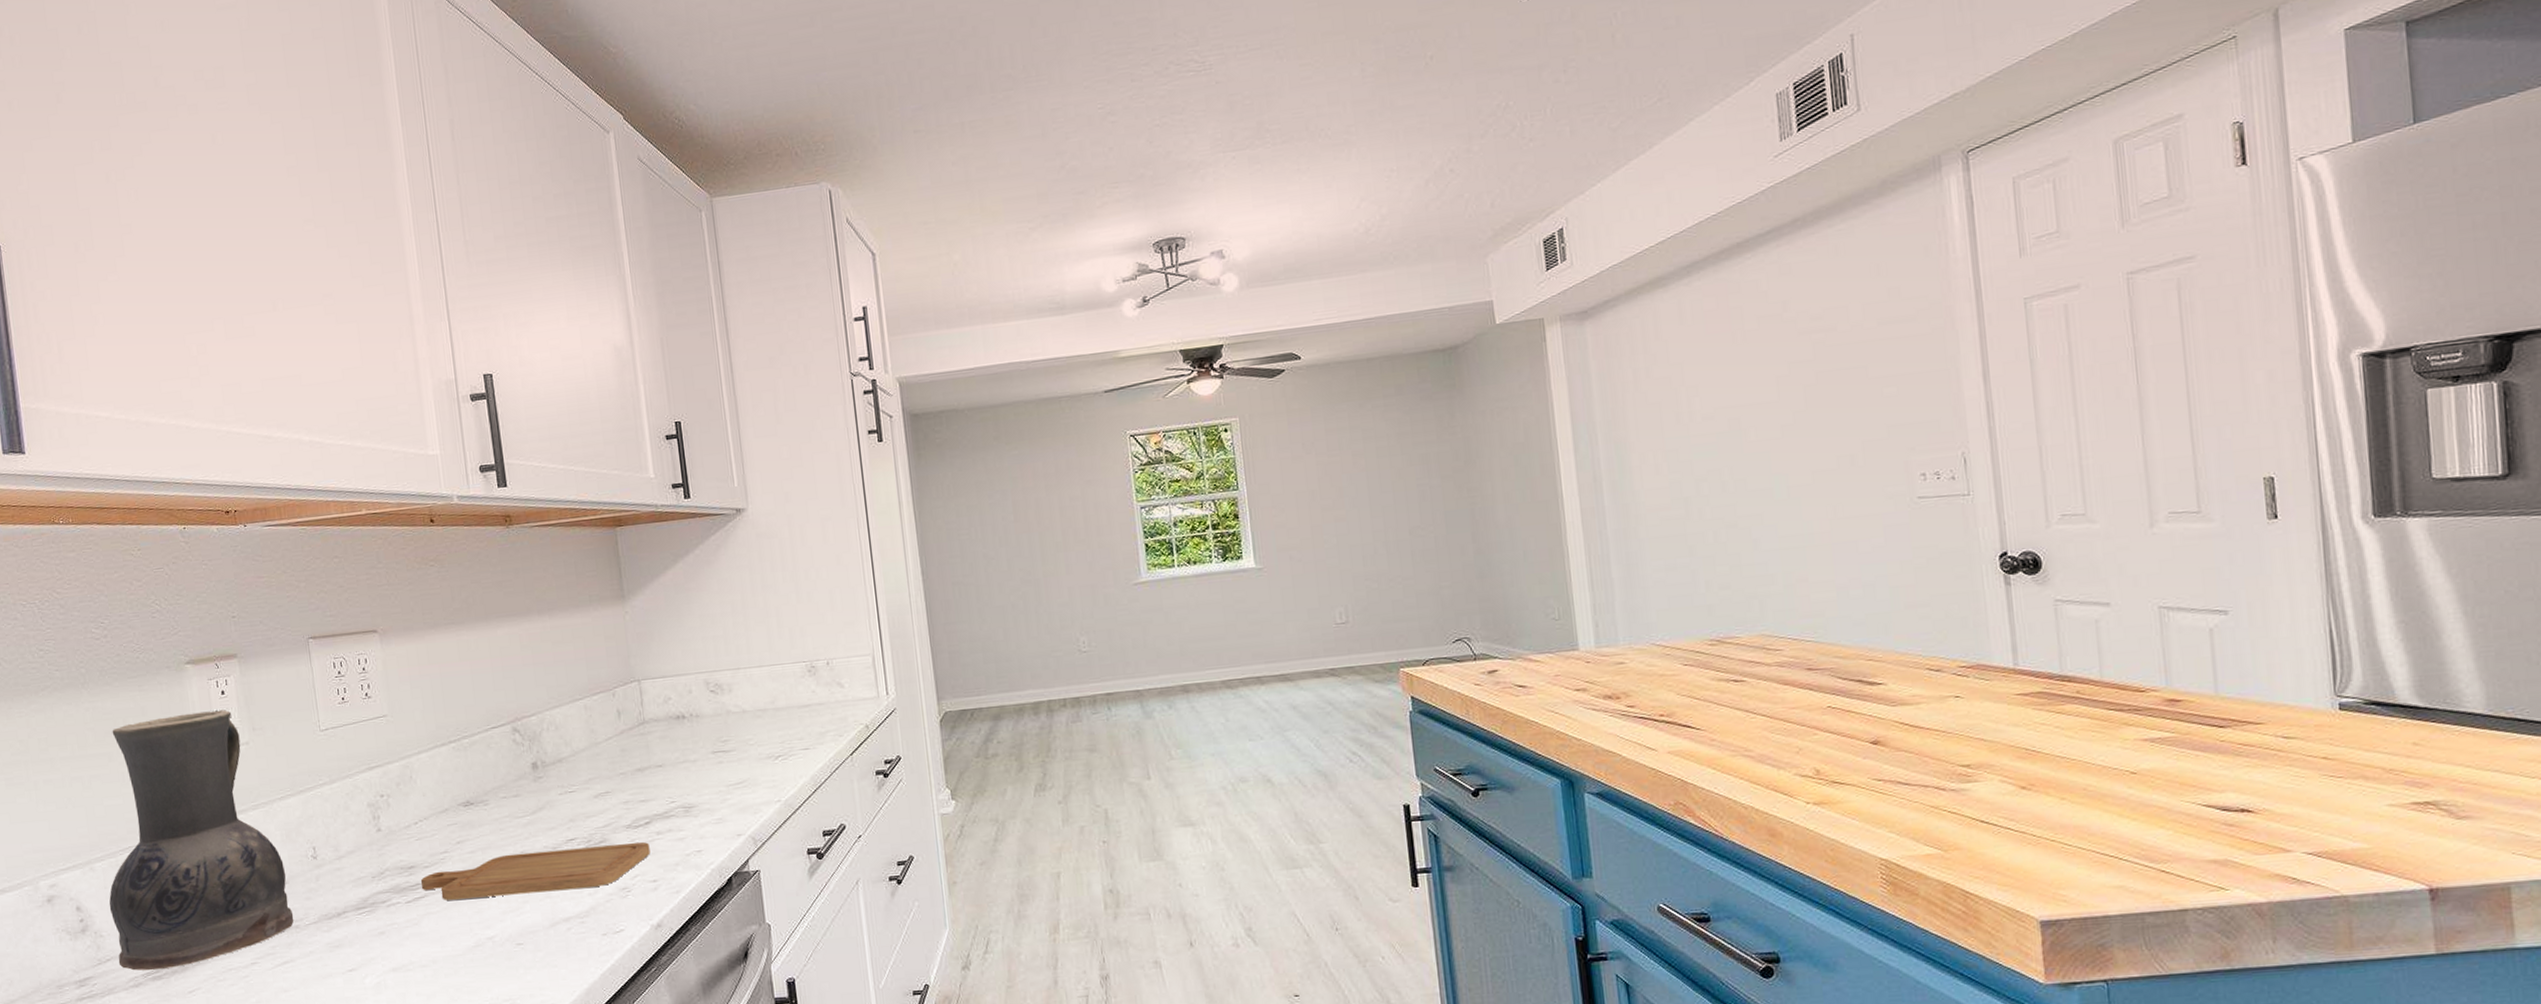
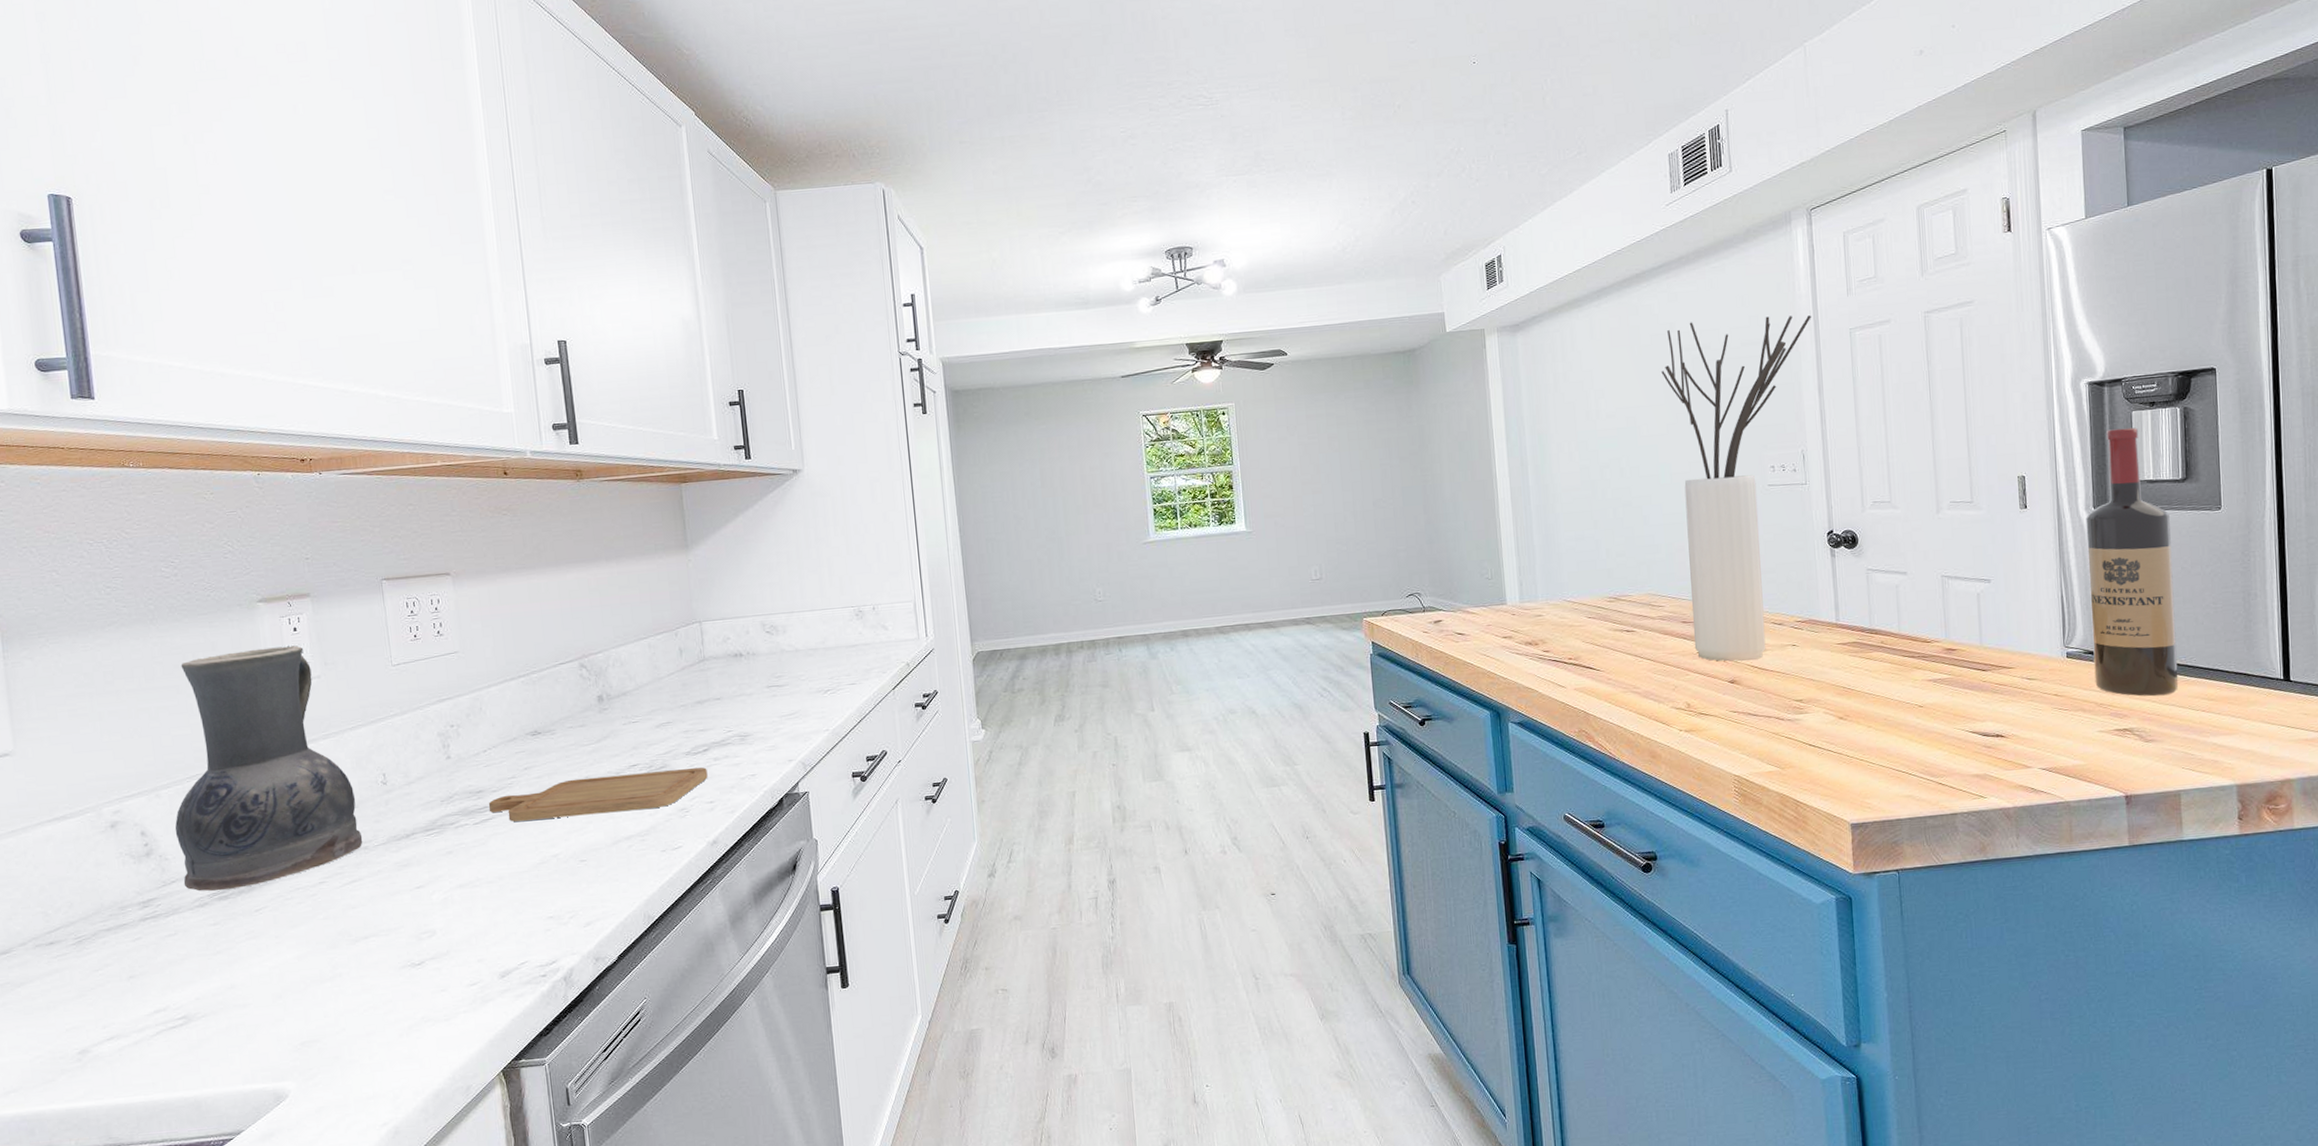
vase: none [1773,284,1971,718] -> present [1661,315,1811,662]
wine bottle: none [2362,409,2505,760] -> present [2086,427,2179,697]

